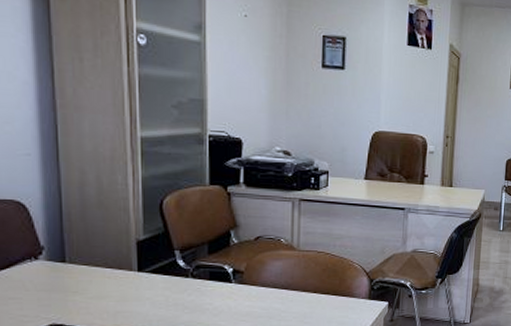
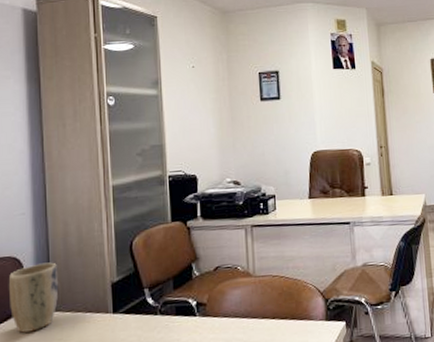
plant pot: none [11,211,74,282] -> present [8,262,59,333]

